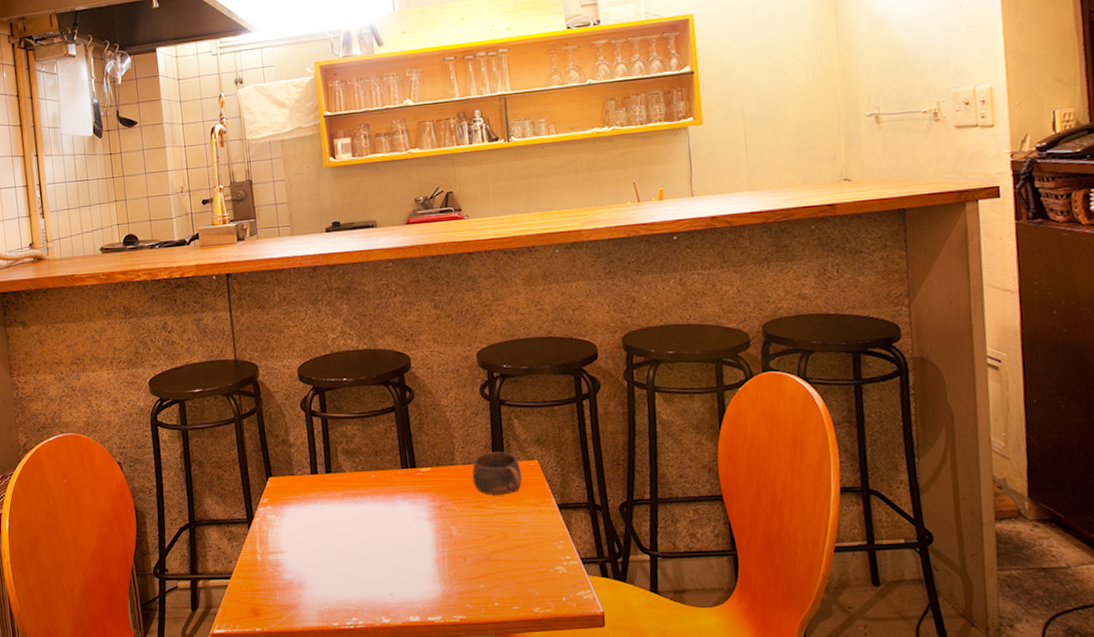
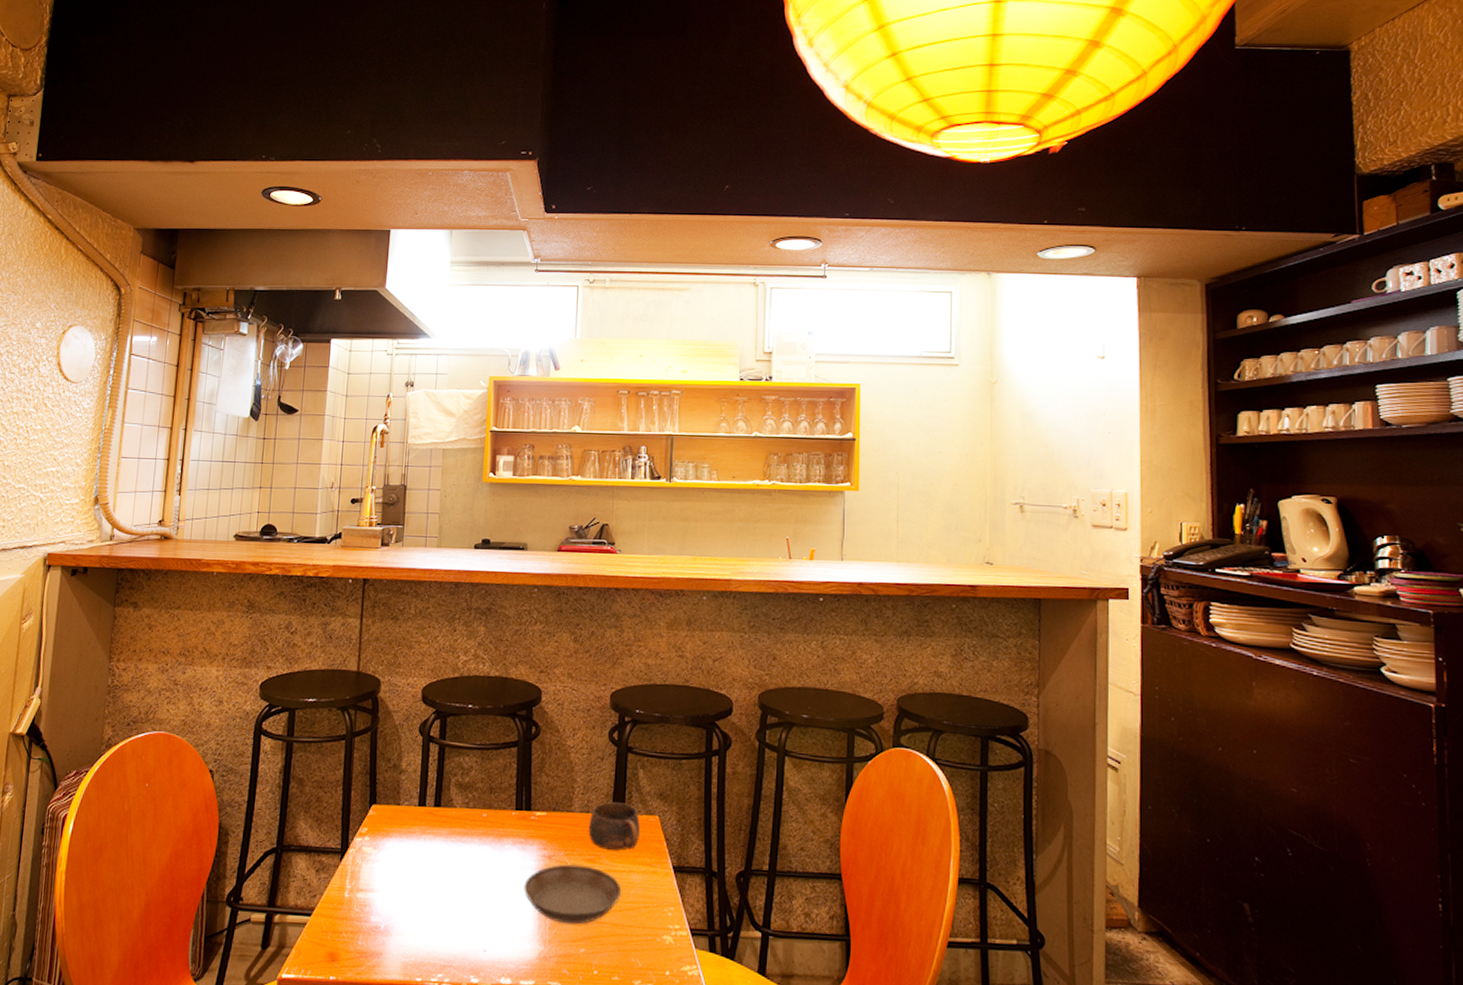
saucer: none [419,511,512,565] -> present [524,864,622,925]

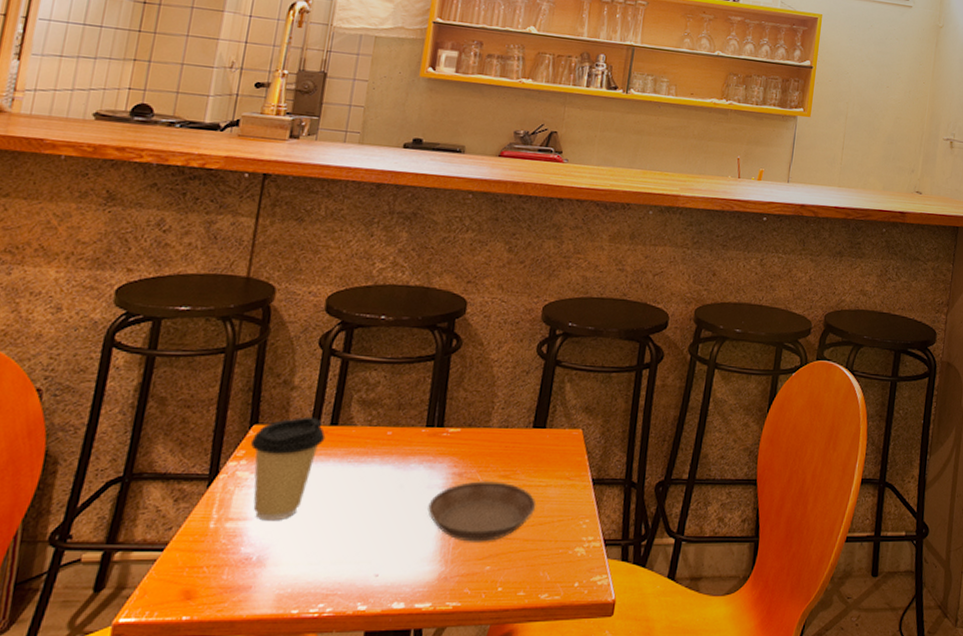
coffee cup: none [371,798,431,894] -> present [250,416,326,521]
cup: present [588,802,640,850] -> none [505,416,562,465]

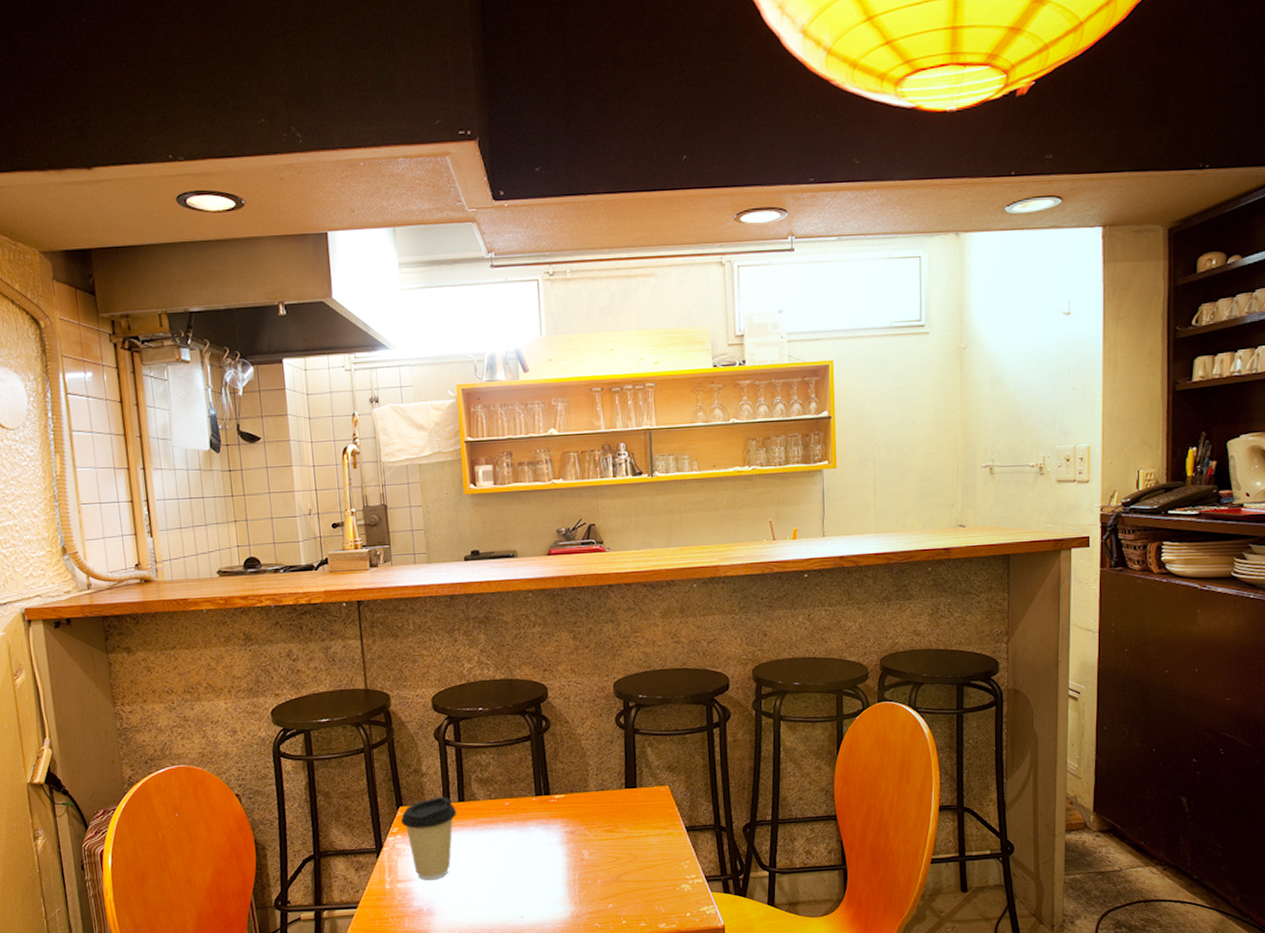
saucer: present [428,481,537,542] -> none [551,835,641,886]

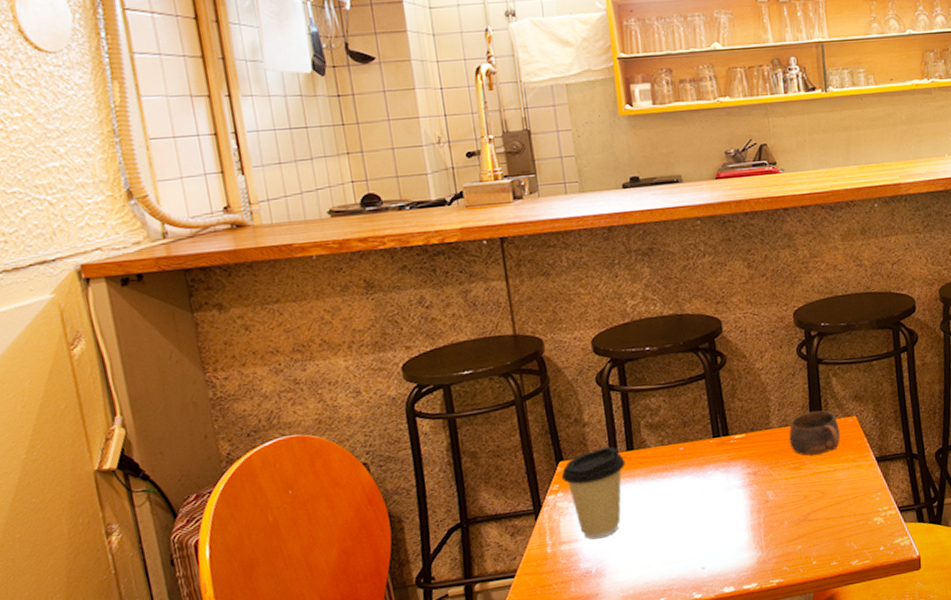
cup: none [605,778,653,820] -> present [788,410,840,456]

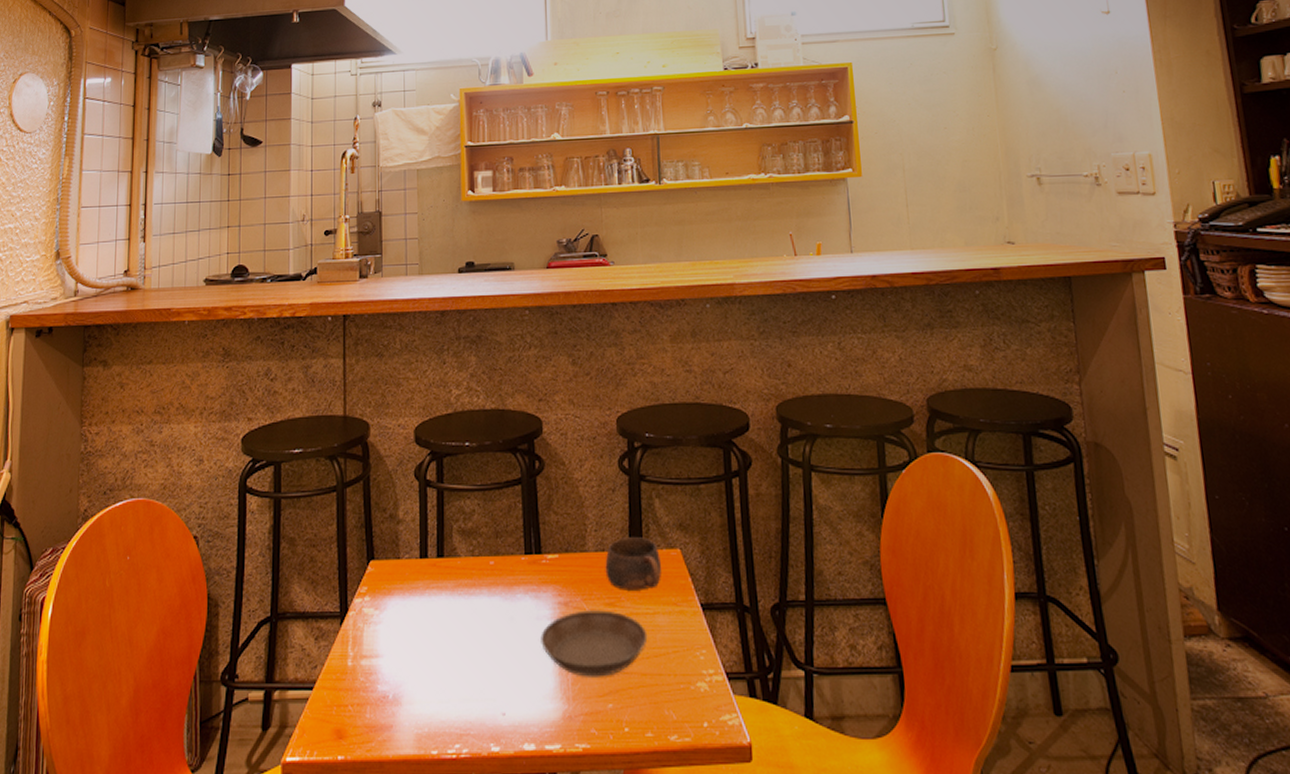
coffee cup: present [561,446,626,540] -> none [370,549,435,658]
saucer: none [733,473,830,529] -> present [541,610,648,677]

